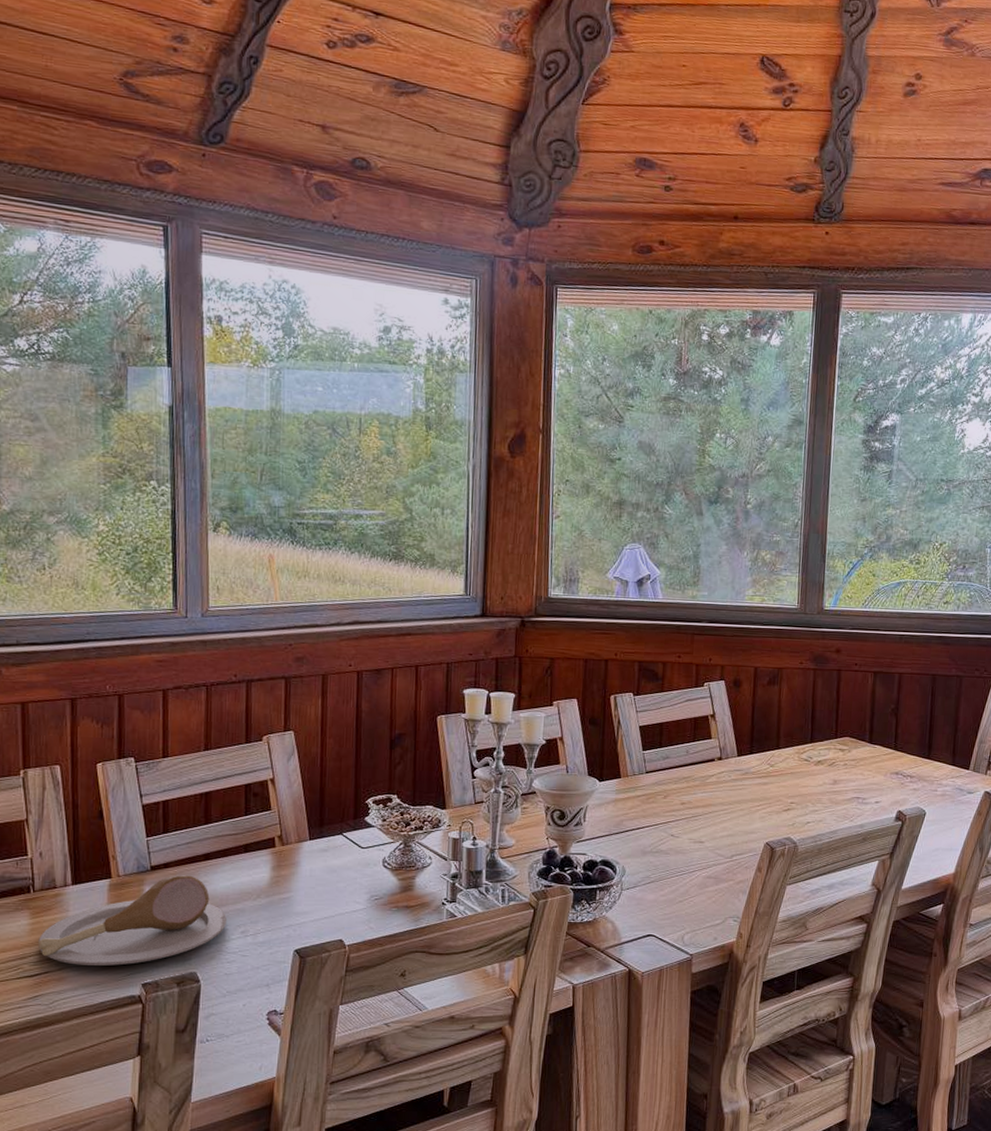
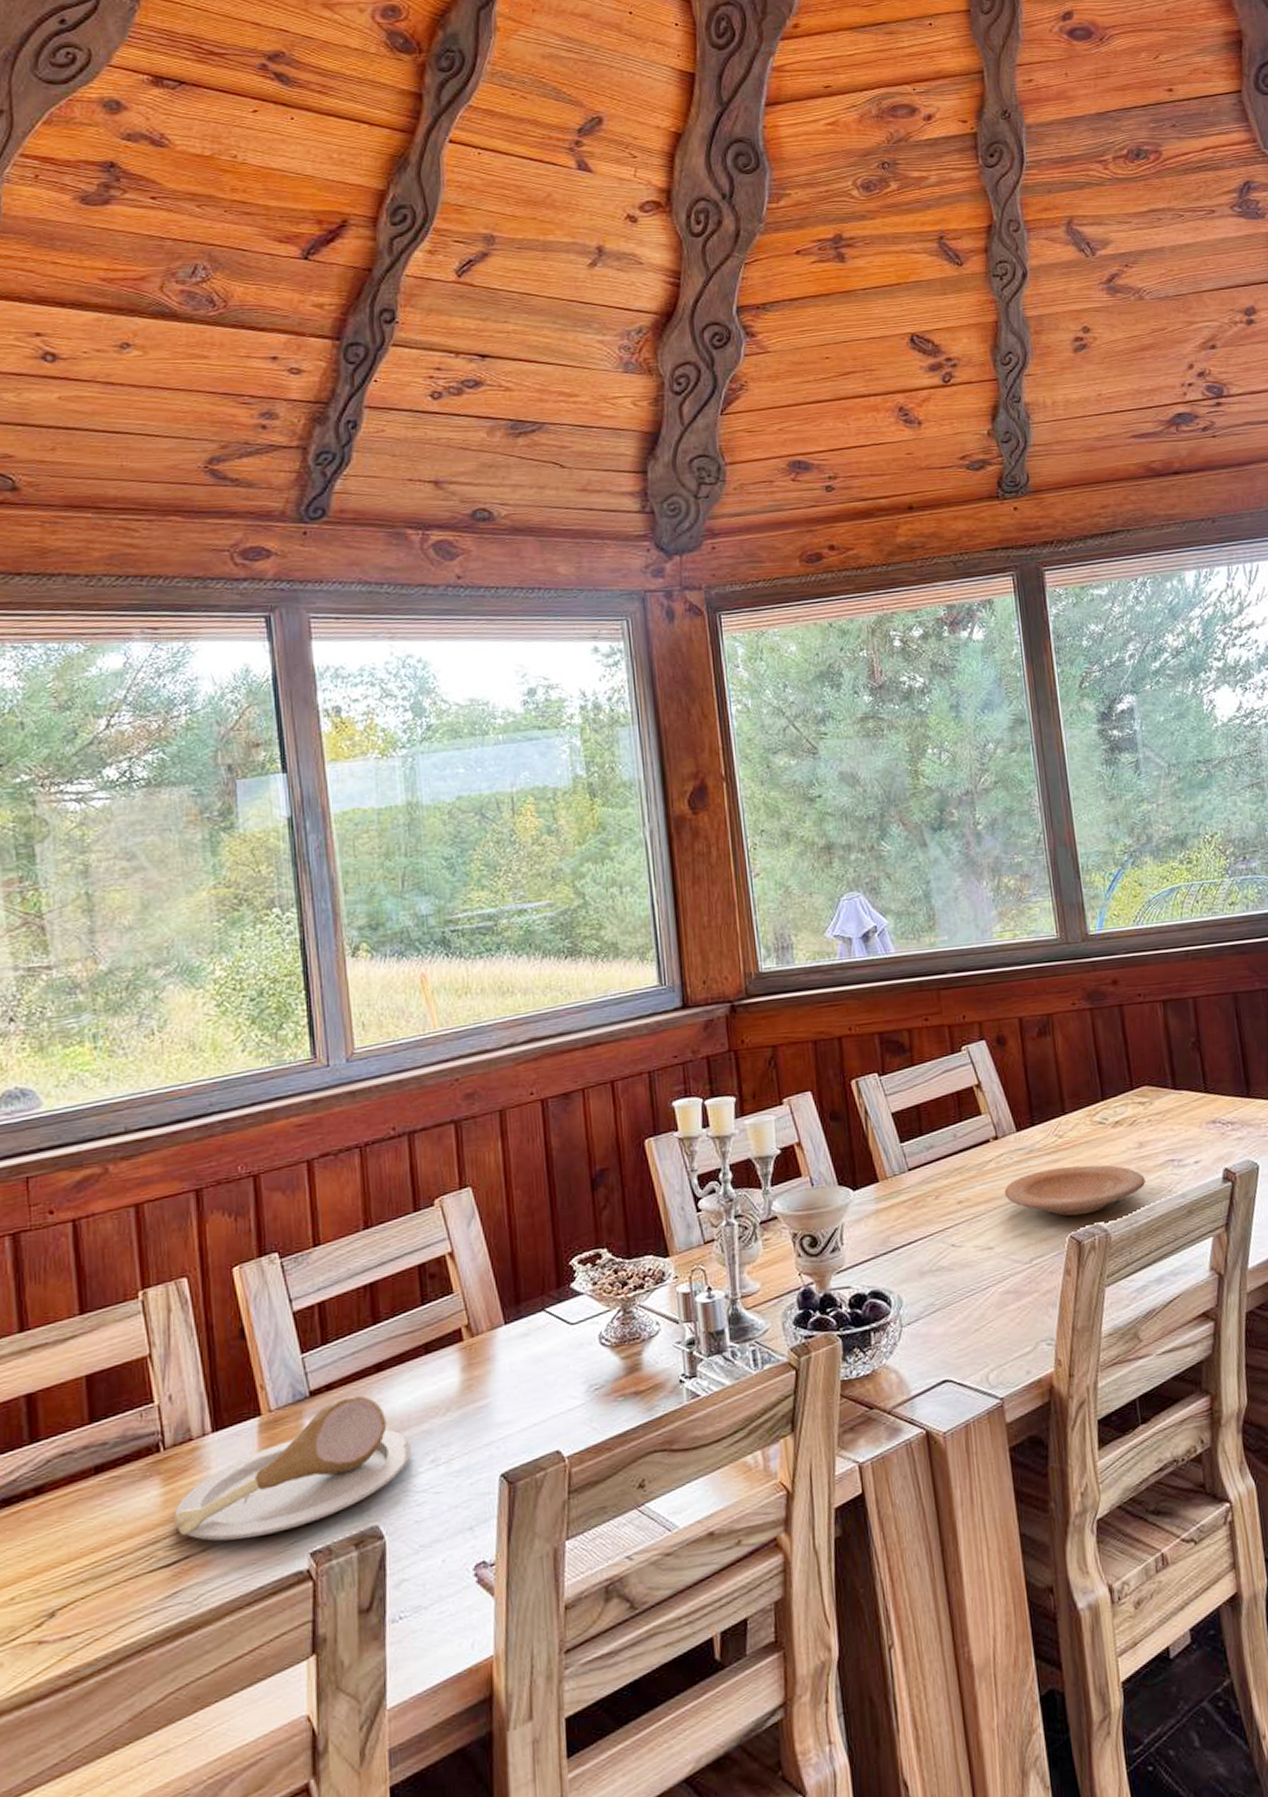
plate: none [719,789,834,829] -> present [1004,1165,1145,1216]

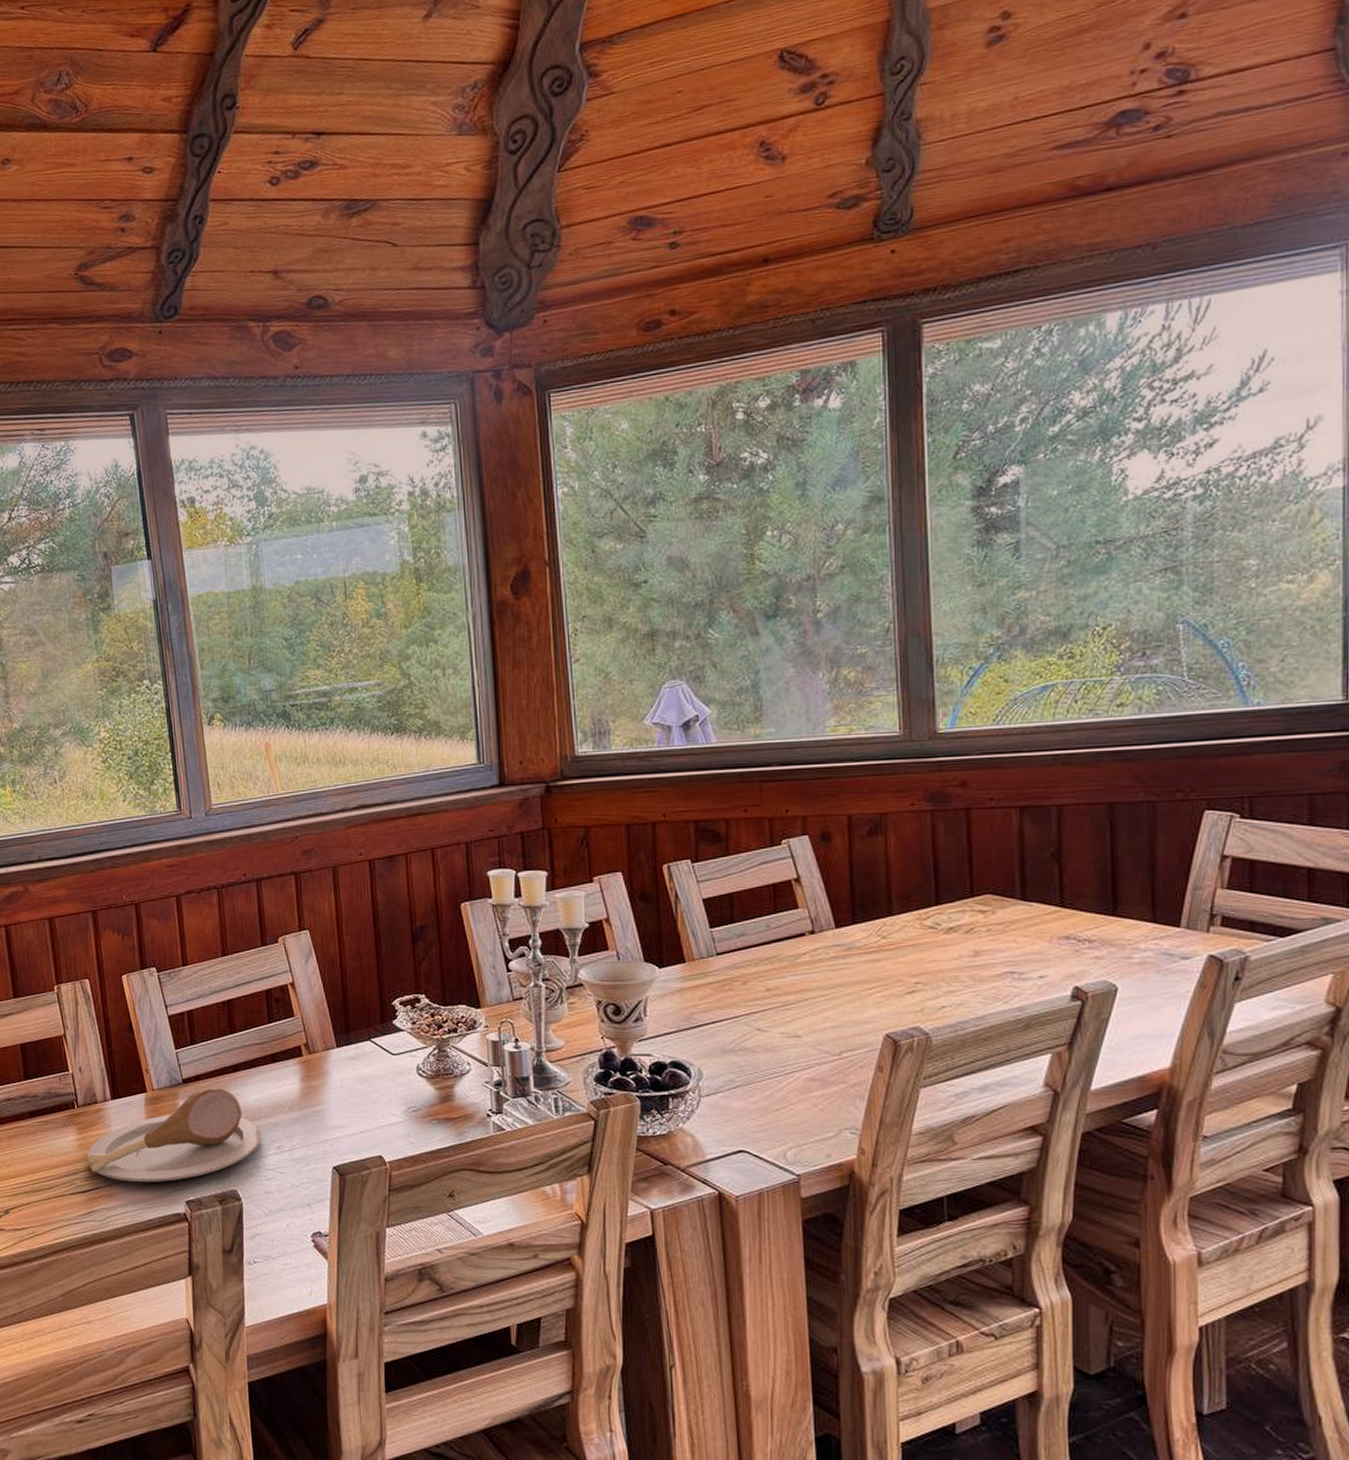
plate: present [1004,1165,1145,1216] -> none [816,967,978,1016]

